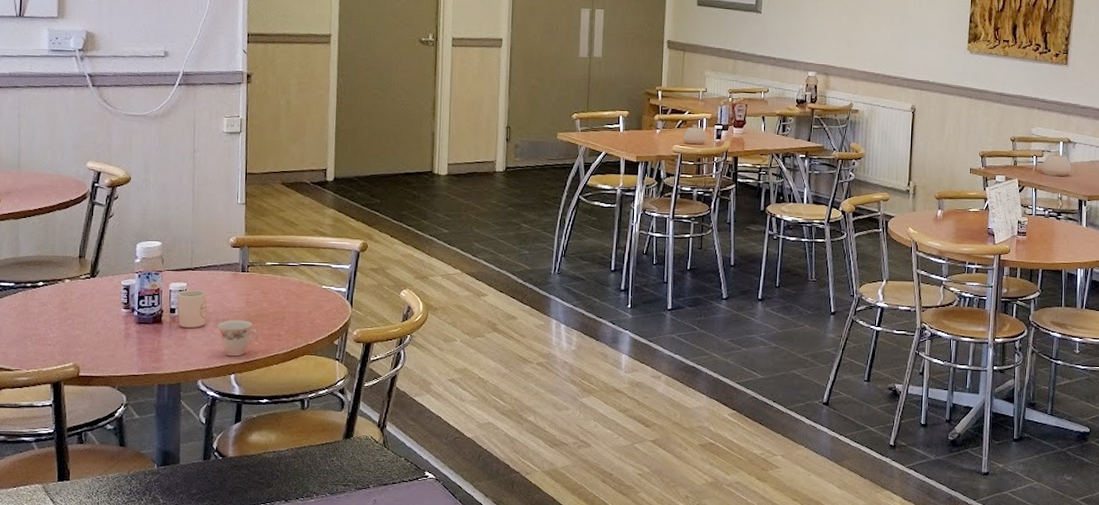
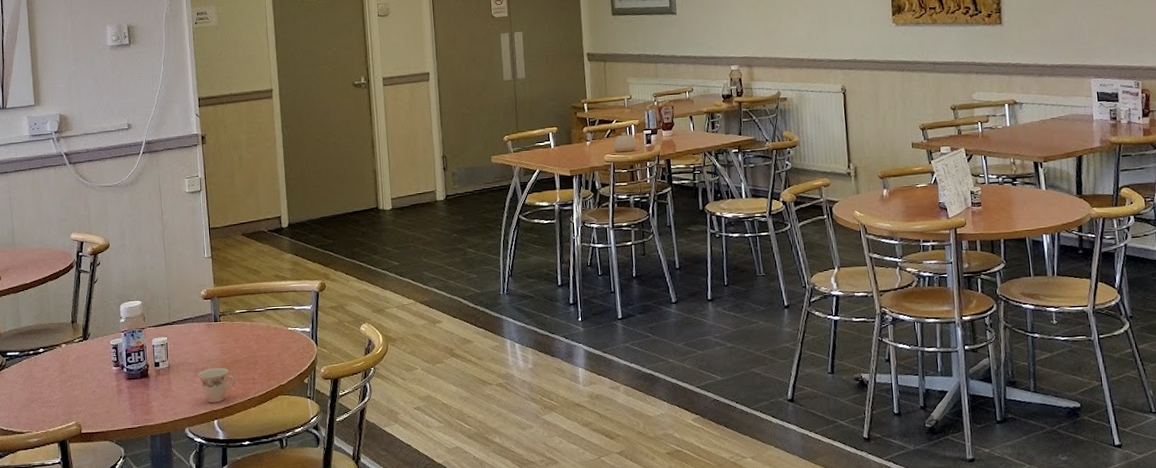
mug: present [177,289,208,329] -> none [160,342,188,380]
sugar bowl: present [1040,151,1072,177] -> none [987,114,1022,141]

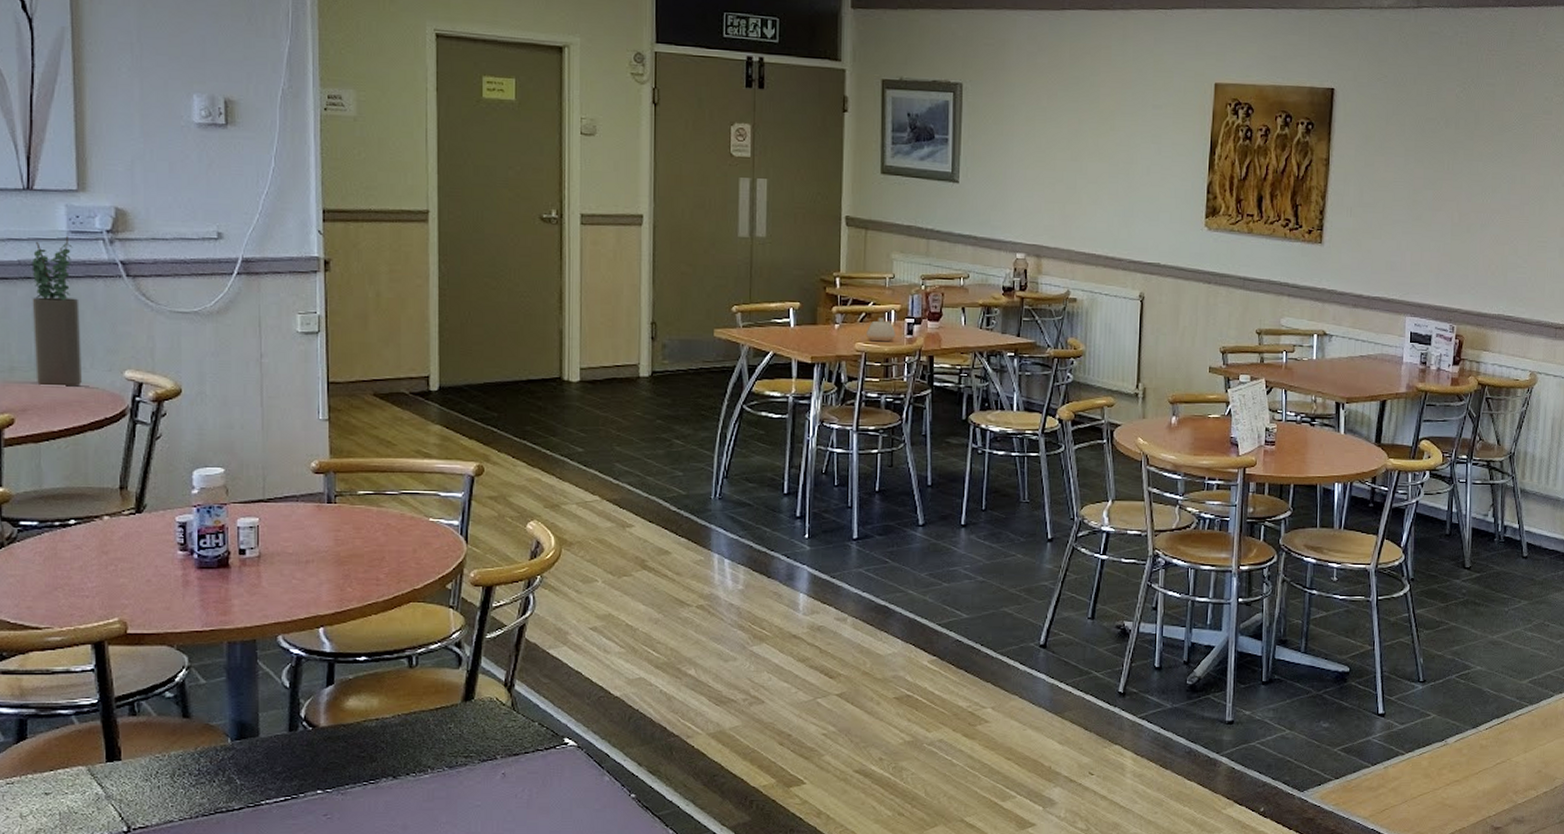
vase: none [7,139,43,251] -> present [31,236,82,388]
teacup: present [198,367,235,403] -> none [300,561,351,606]

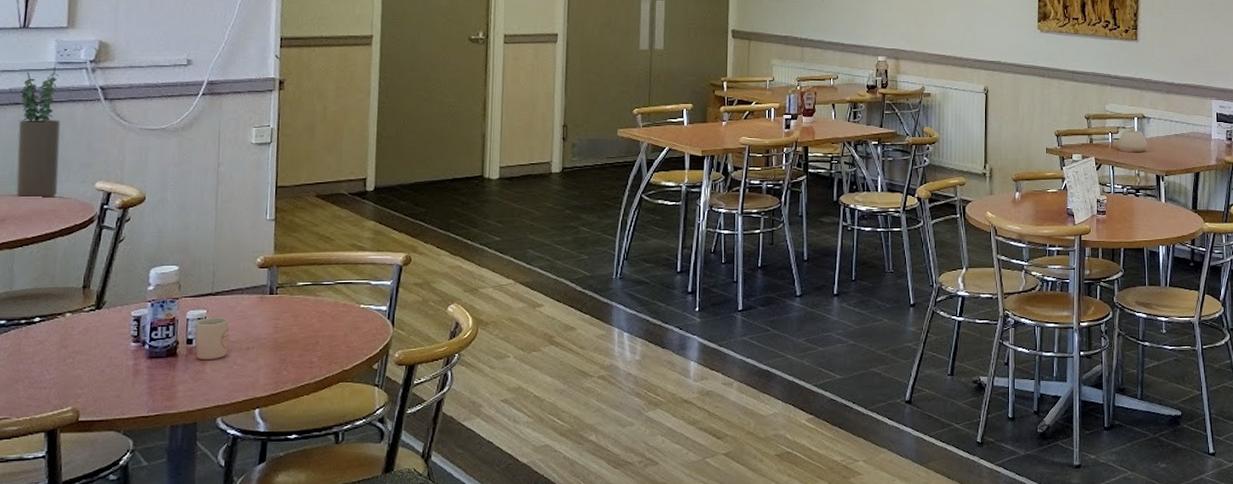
mug: none [248,525,286,573] -> present [194,316,230,361]
sugar bowl: present [866,317,896,342] -> none [750,115,776,136]
sugar bowl: none [1291,346,1328,376] -> present [1116,127,1148,153]

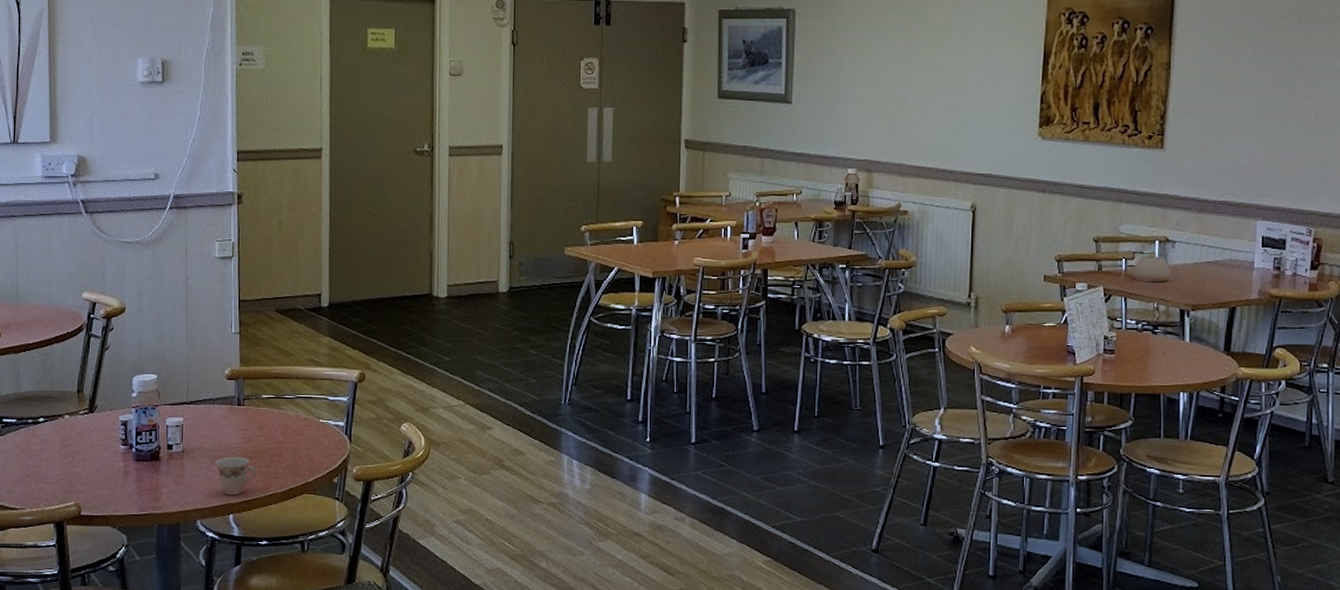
vase: present [16,67,61,199] -> none [15,181,51,307]
mug: present [194,316,230,361] -> none [174,424,204,466]
teacup: none [241,347,287,389] -> present [215,456,255,496]

